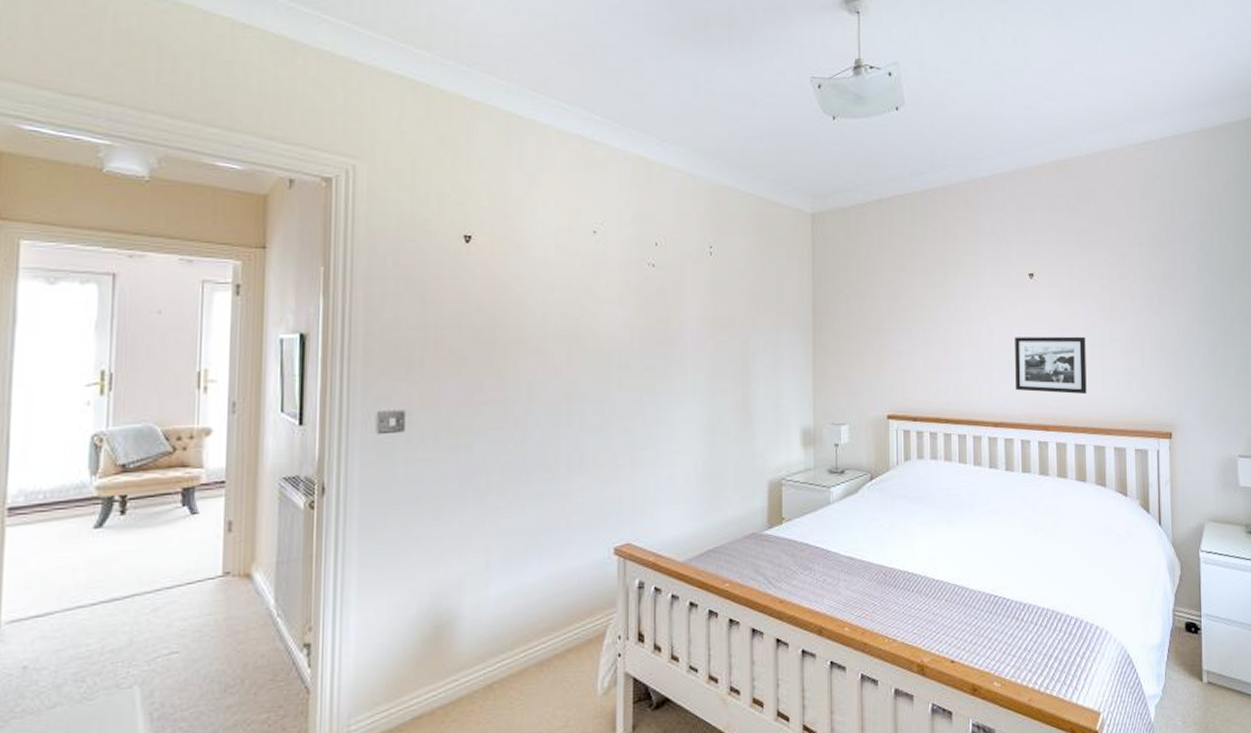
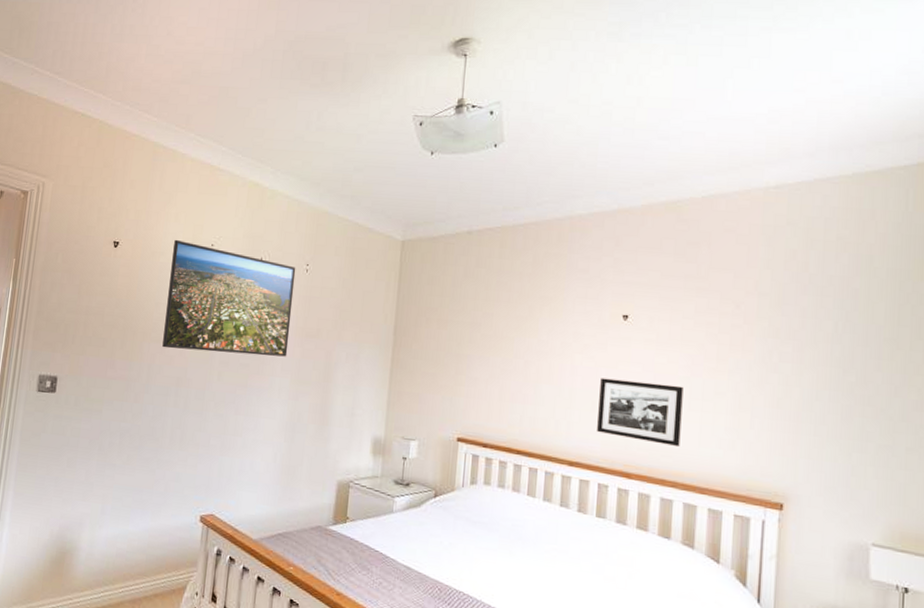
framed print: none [544,228,698,359] -> present [162,239,296,357]

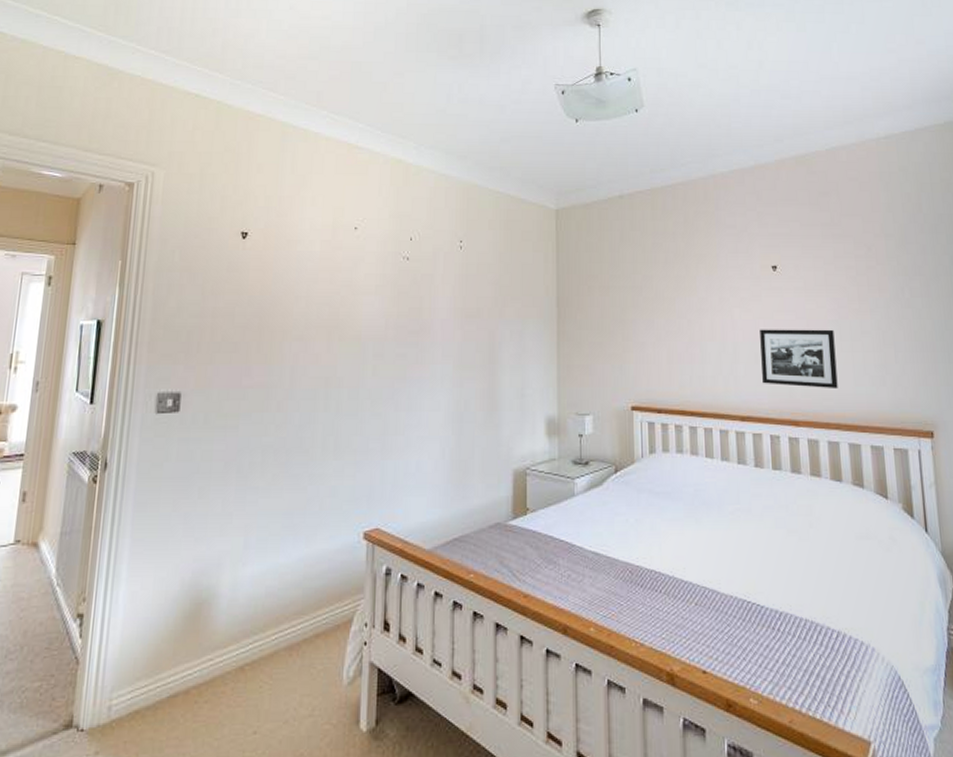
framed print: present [162,239,296,357] -> none [306,225,449,346]

